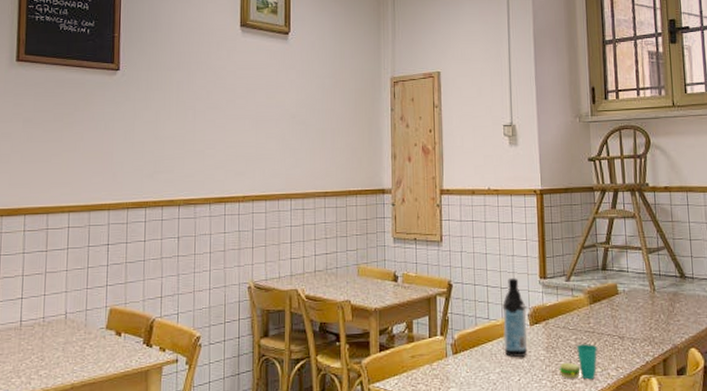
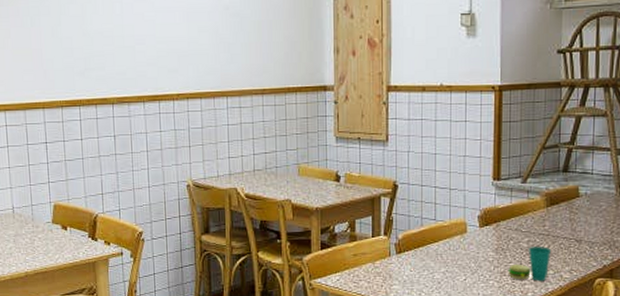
water bottle: present [502,278,528,357] -> none [450,179,476,257]

